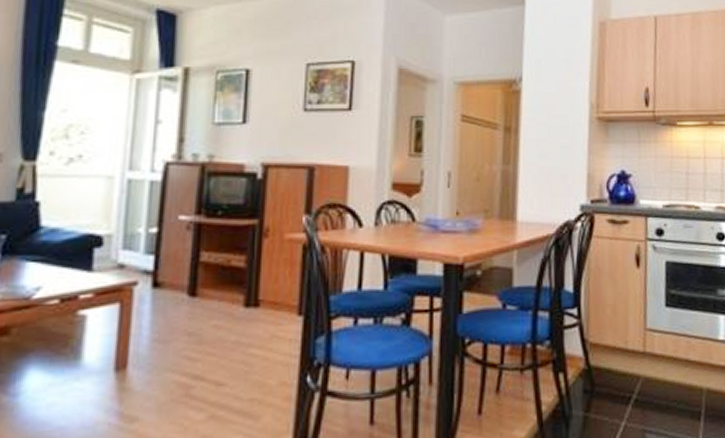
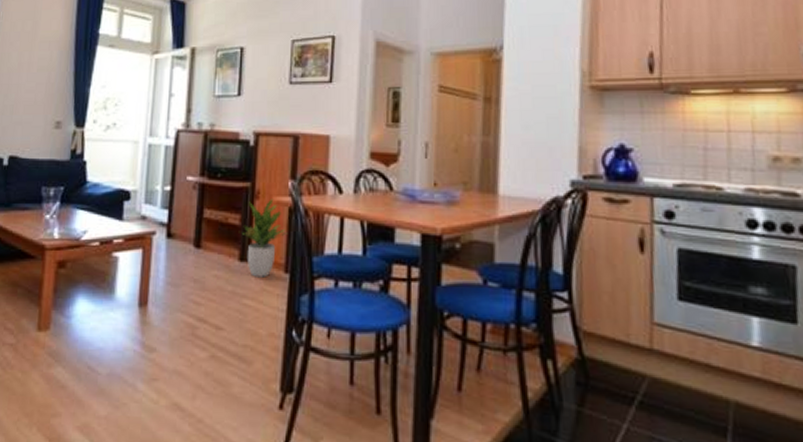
potted plant: none [247,236,302,323] -> present [241,199,288,278]

